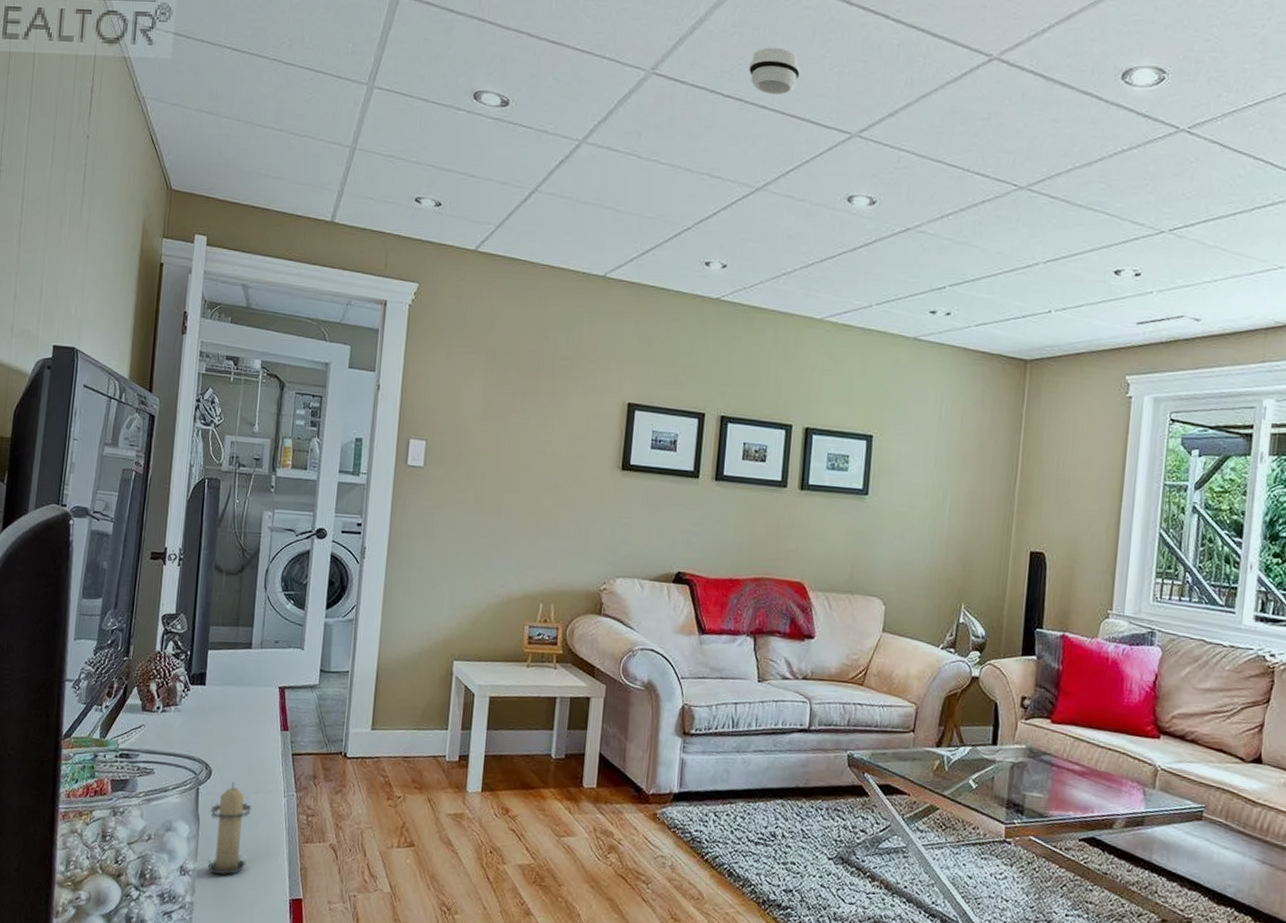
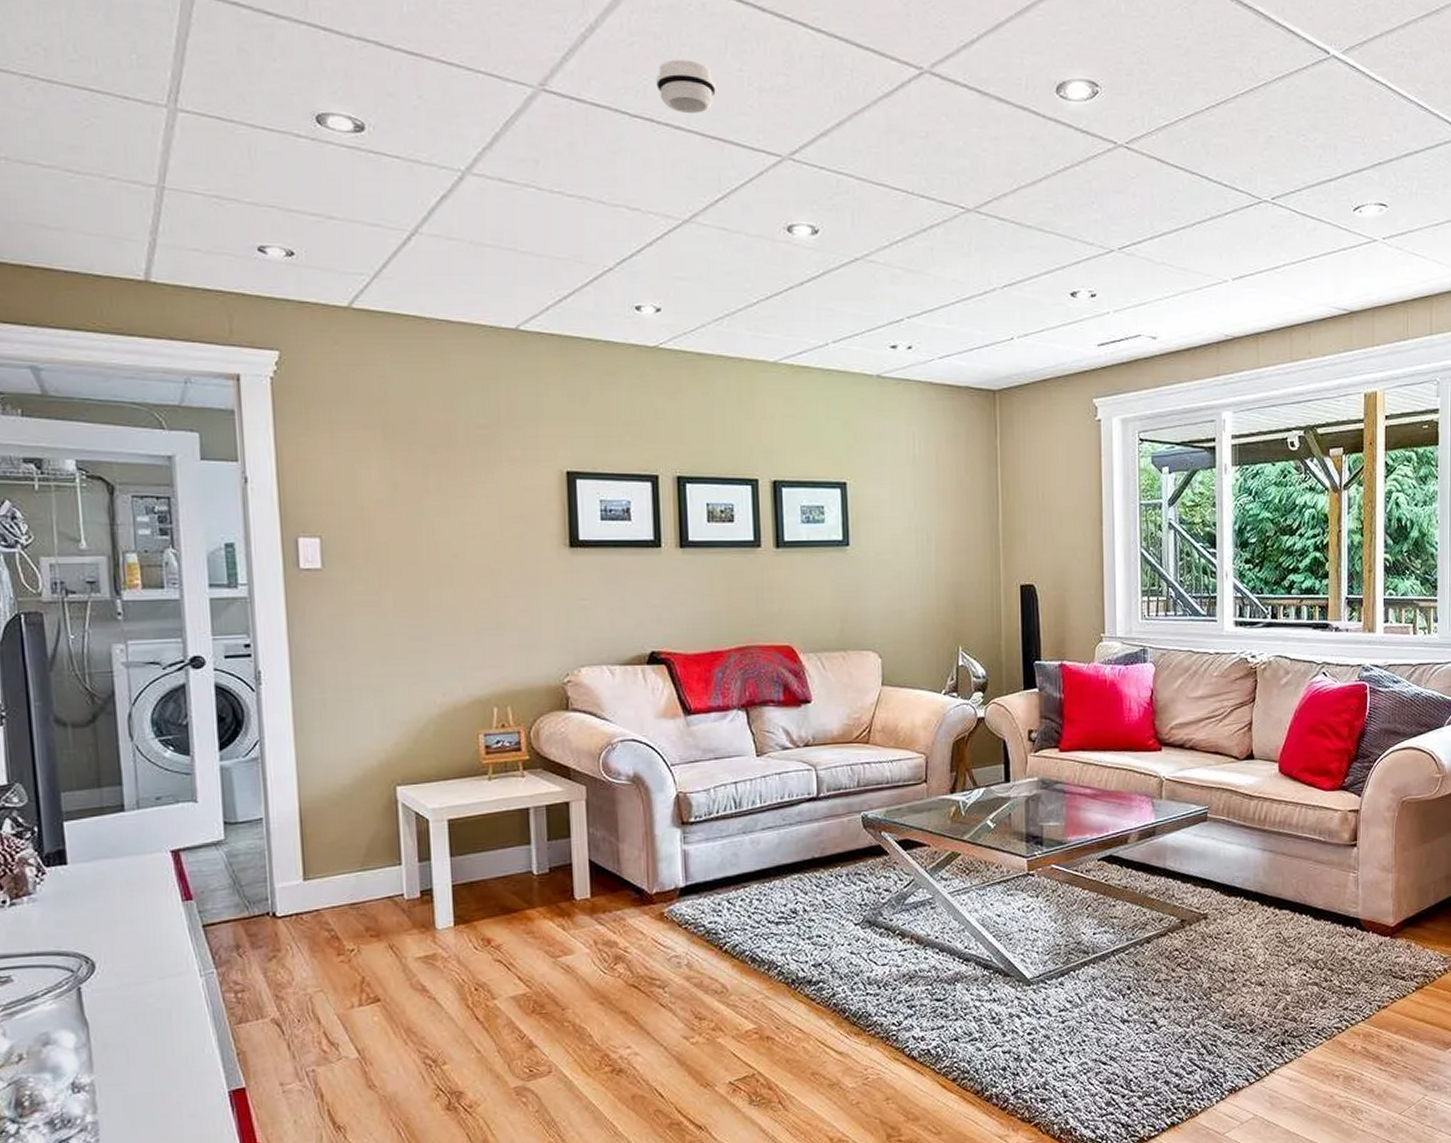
candle: present [207,782,252,875] -> none [101,972,163,1083]

